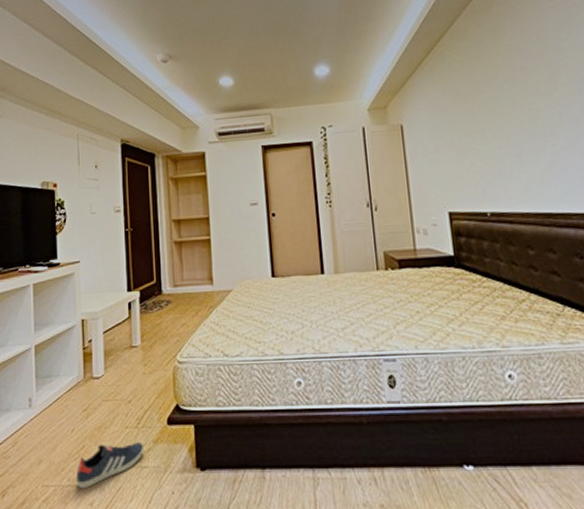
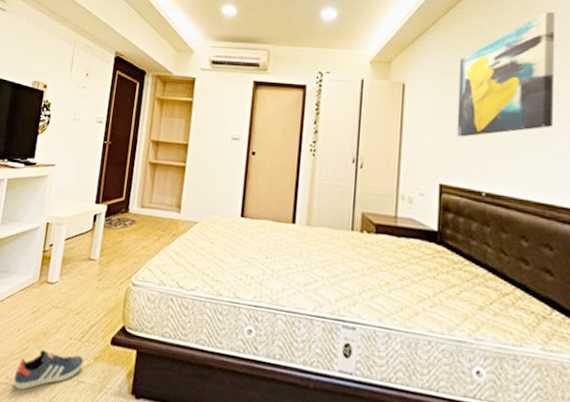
wall art: none [447,38,538,166] -> present [456,11,555,137]

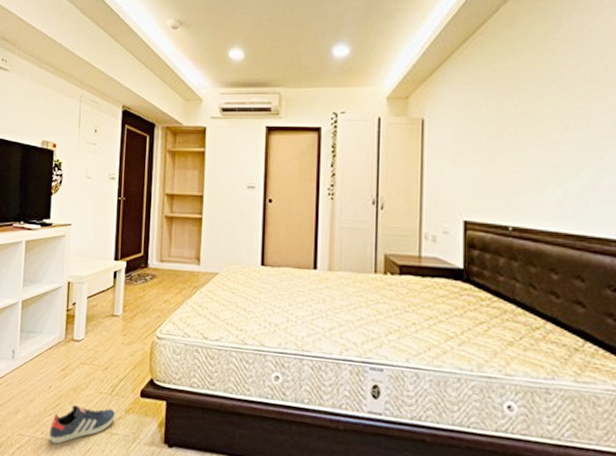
wall art: present [456,11,555,137] -> none [480,31,582,171]

